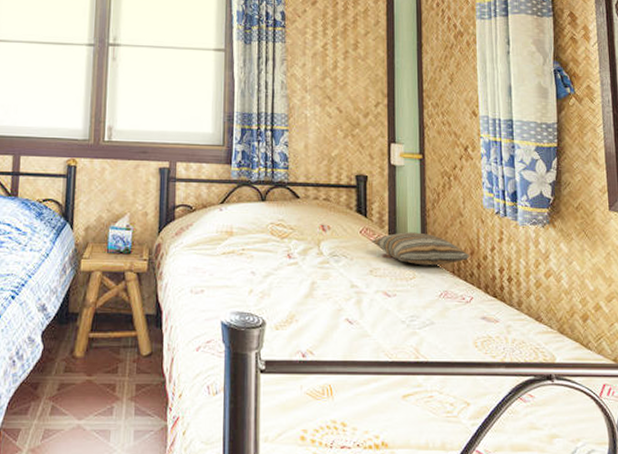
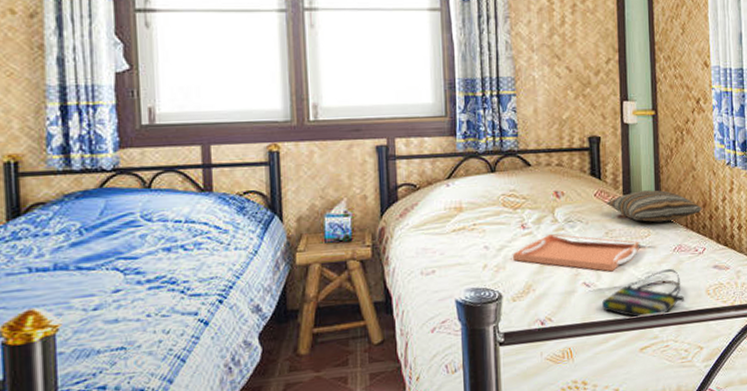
serving tray: none [278,267,405,311] -> present [513,234,640,272]
tote bag: none [363,314,450,363] -> present [601,268,684,318]

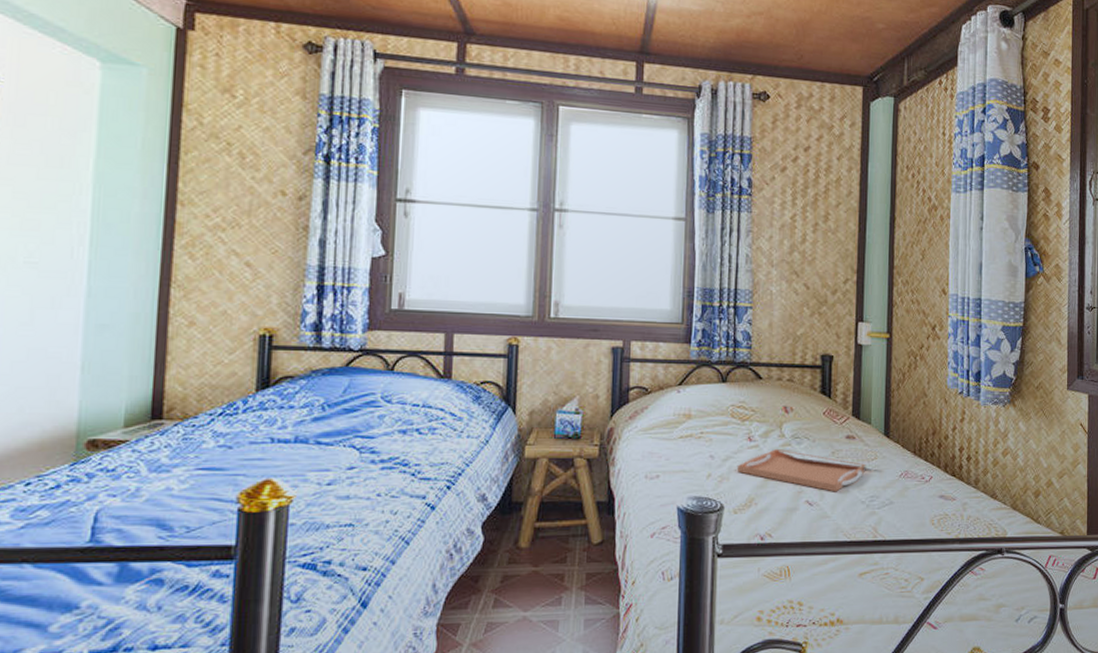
tote bag: present [601,268,684,318] -> none [823,494,907,543]
pillow: present [606,190,702,223] -> none [835,413,931,446]

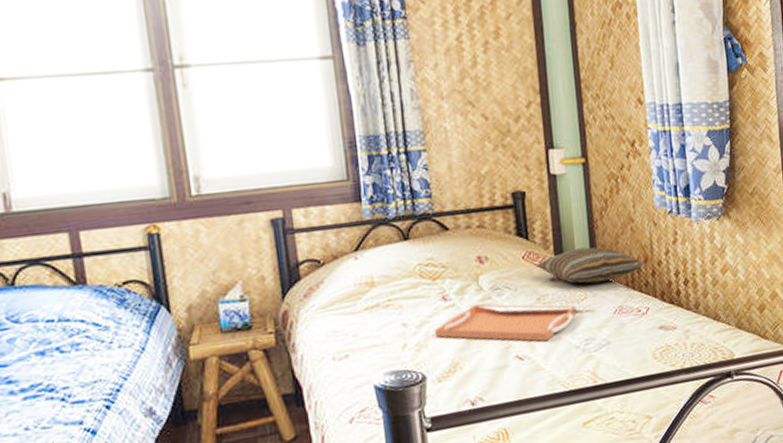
pillow: none [835,413,931,446] -> present [536,247,643,284]

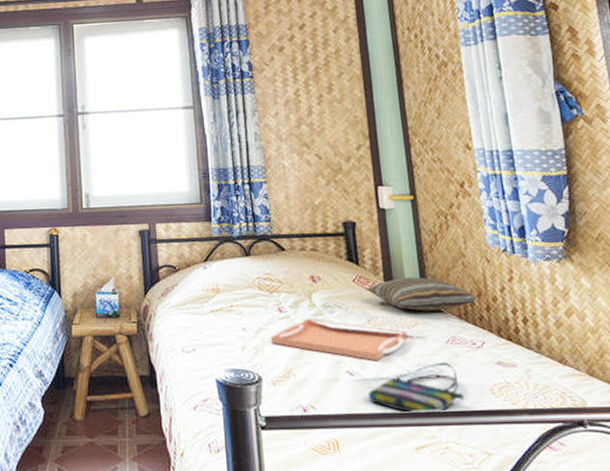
tote bag: none [537,333,629,390] -> present [367,361,464,414]

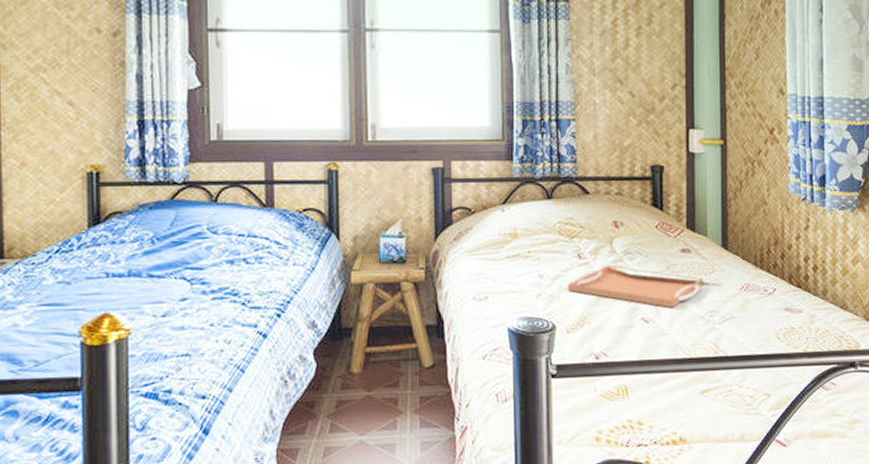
pillow: present [366,277,477,312] -> none [668,224,773,259]
tote bag: present [367,361,464,414] -> none [660,308,751,359]

